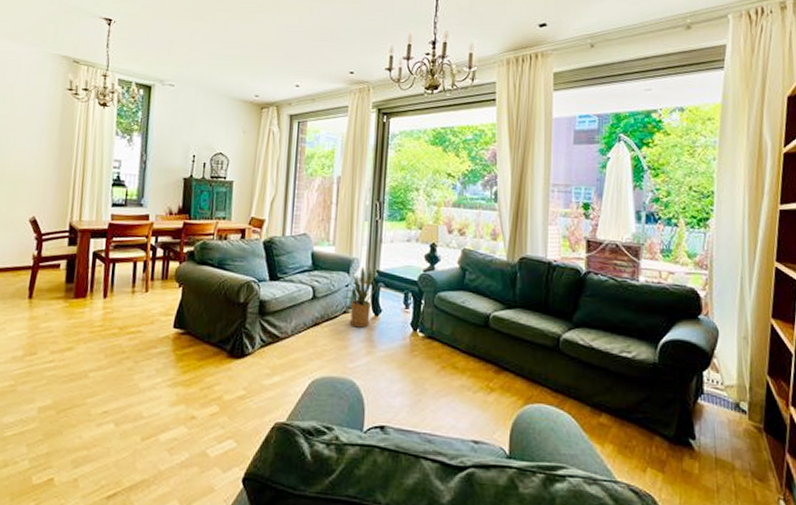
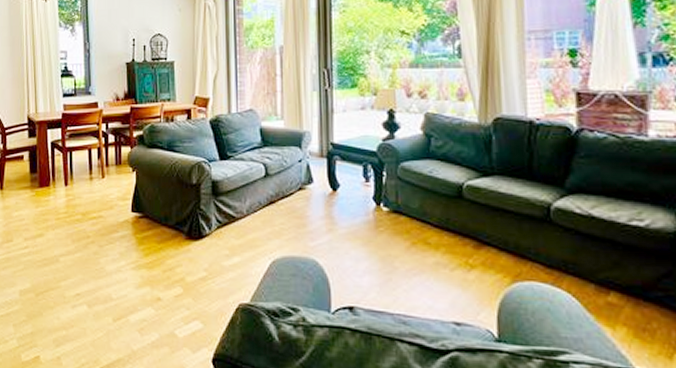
house plant: present [342,267,376,328] -> none [296,140,331,204]

